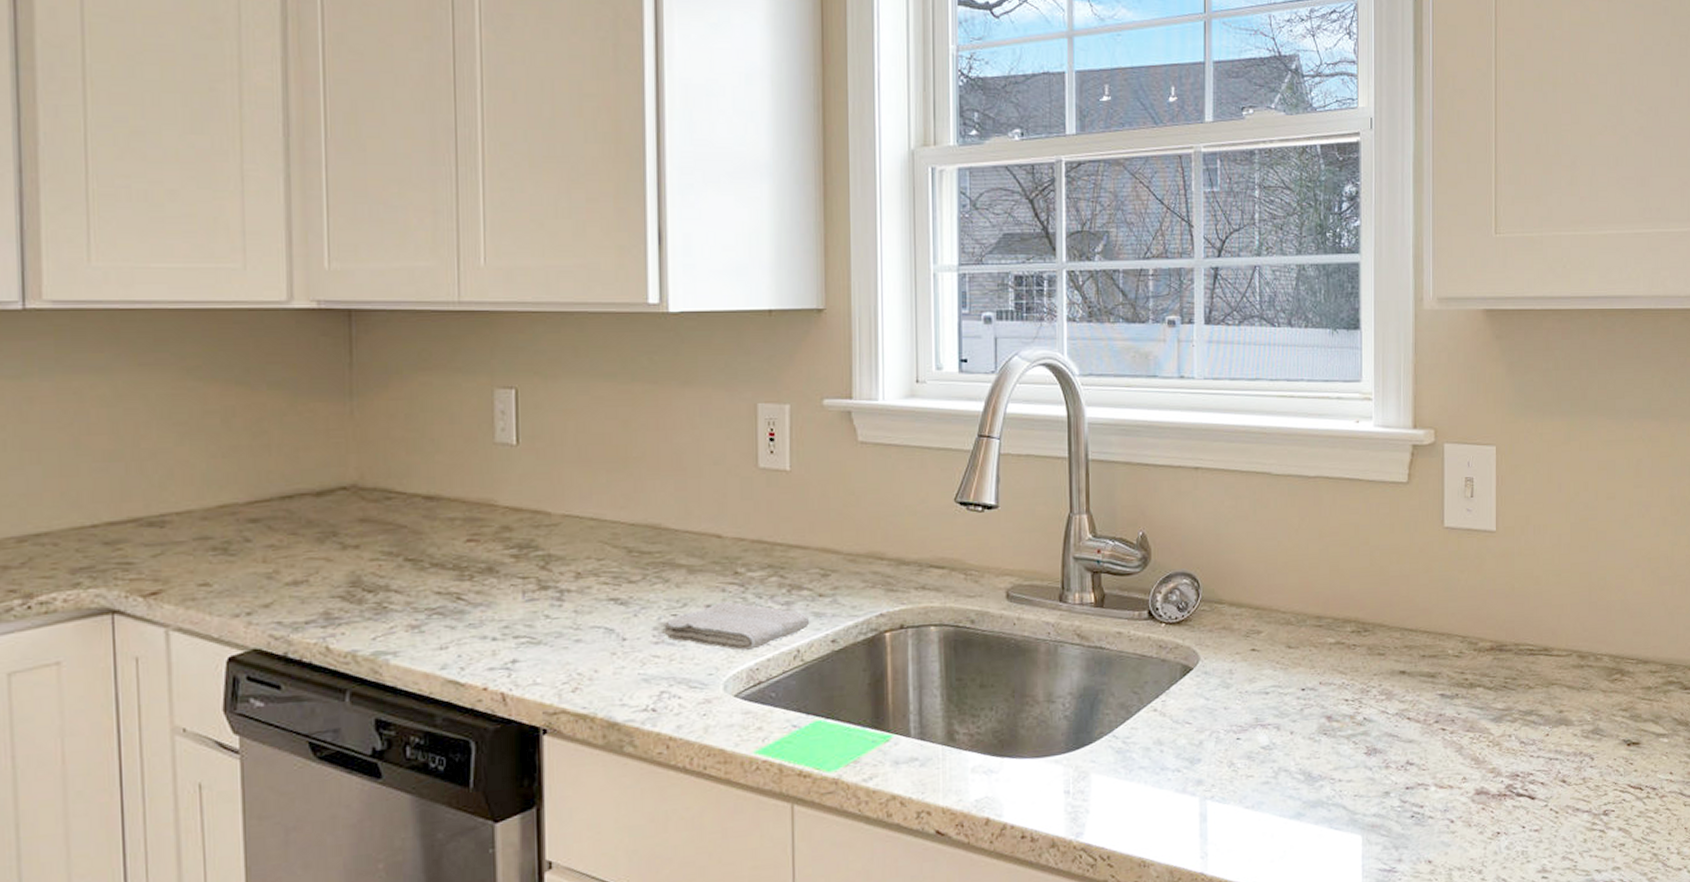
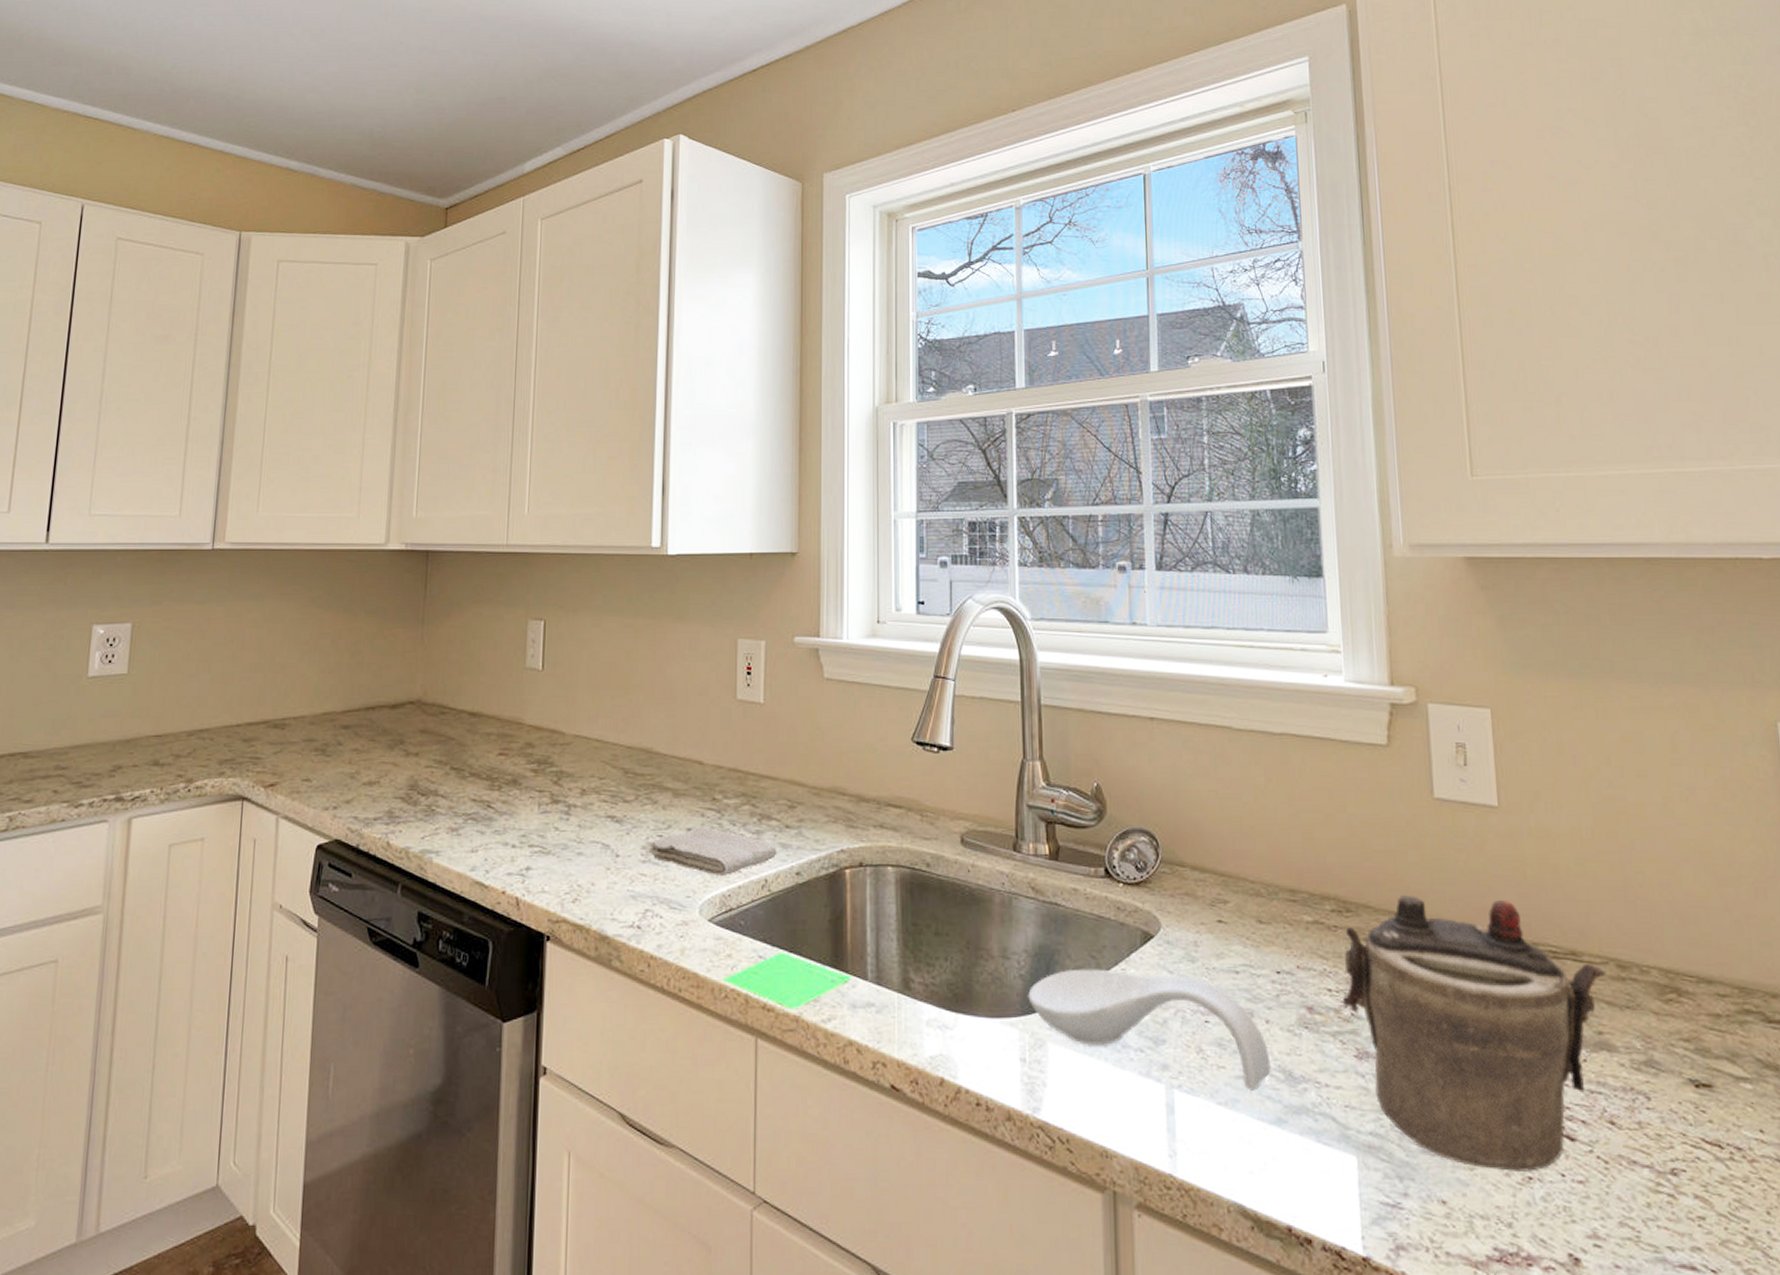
spoon rest: none [1073,700,1293,793] -> present [1028,969,1271,1091]
teapot: none [1356,610,1569,831] -> present [1342,895,1606,1173]

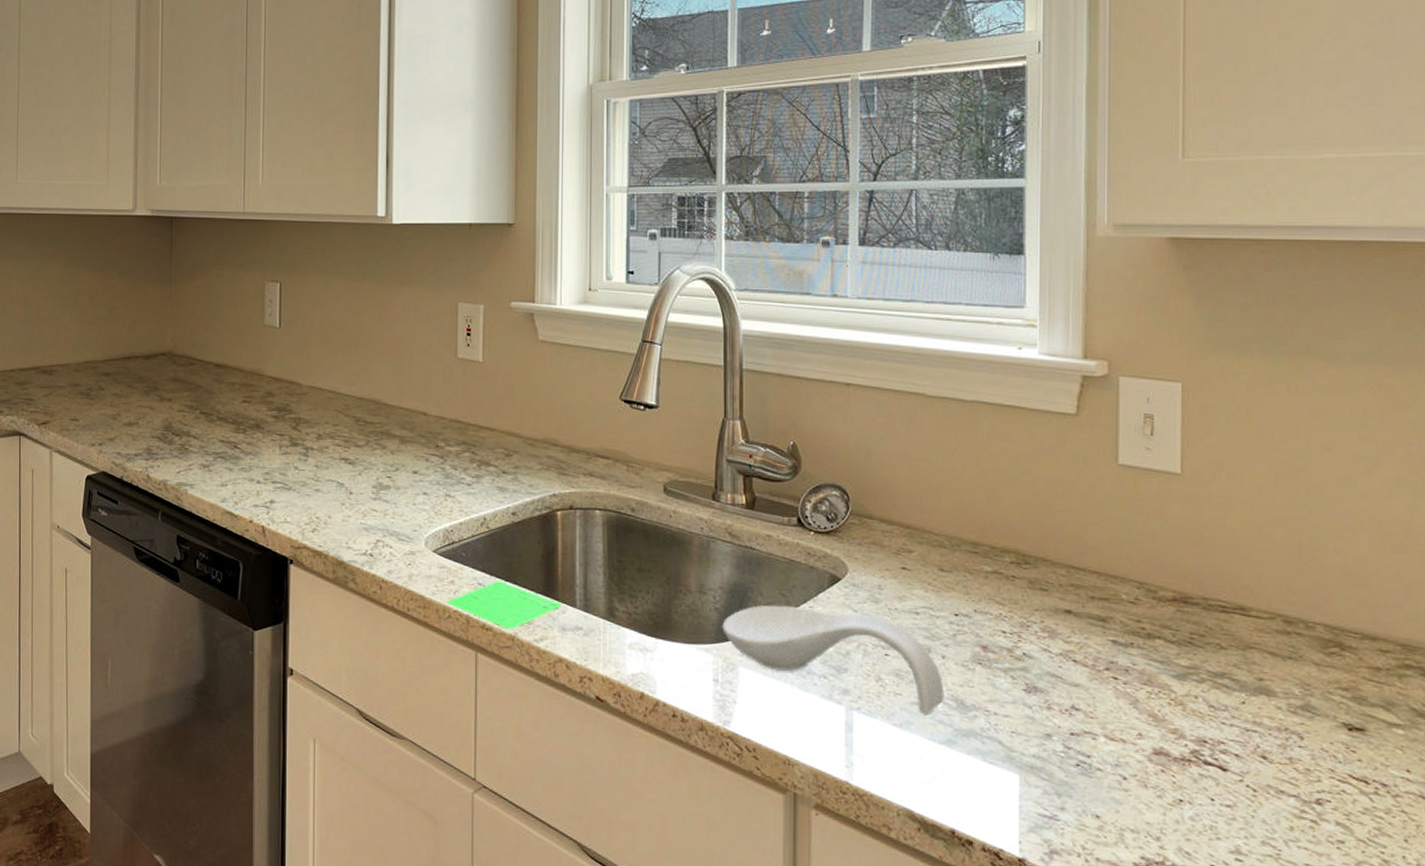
washcloth: present [649,826,777,877] -> none [379,470,495,514]
teapot: present [1342,895,1606,1173] -> none [1015,551,1272,796]

